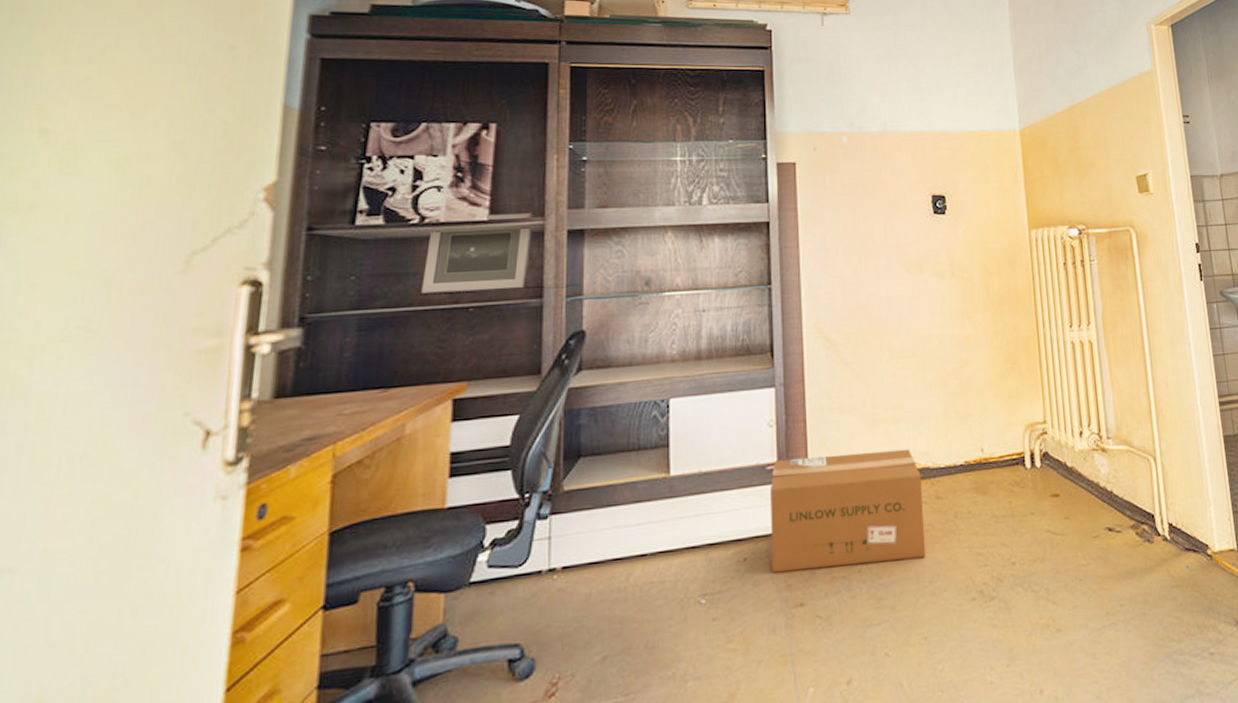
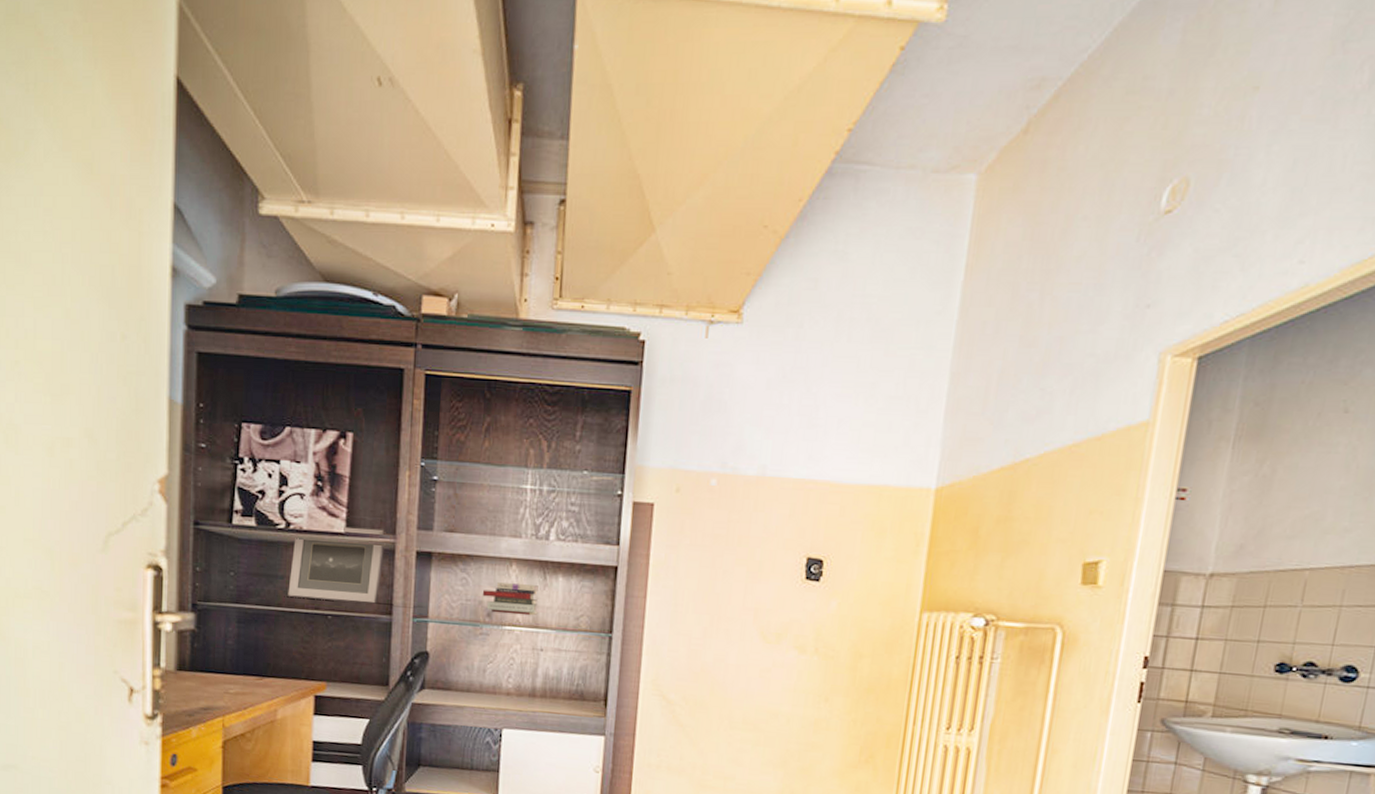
books: none [639,249,697,281] -> present [482,582,538,616]

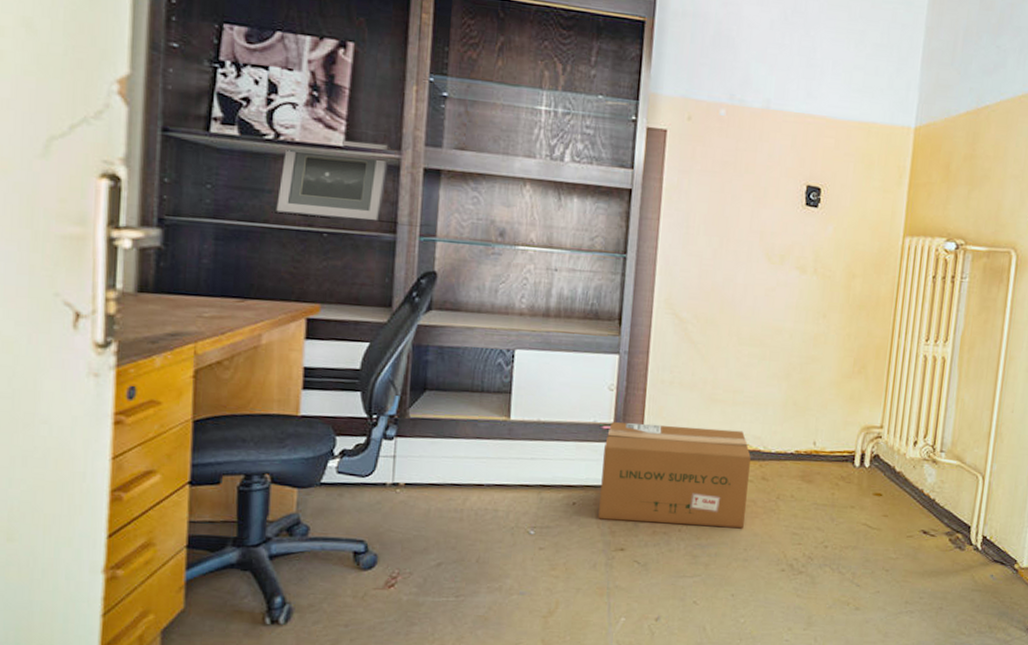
books: present [482,582,538,616] -> none [494,202,553,236]

